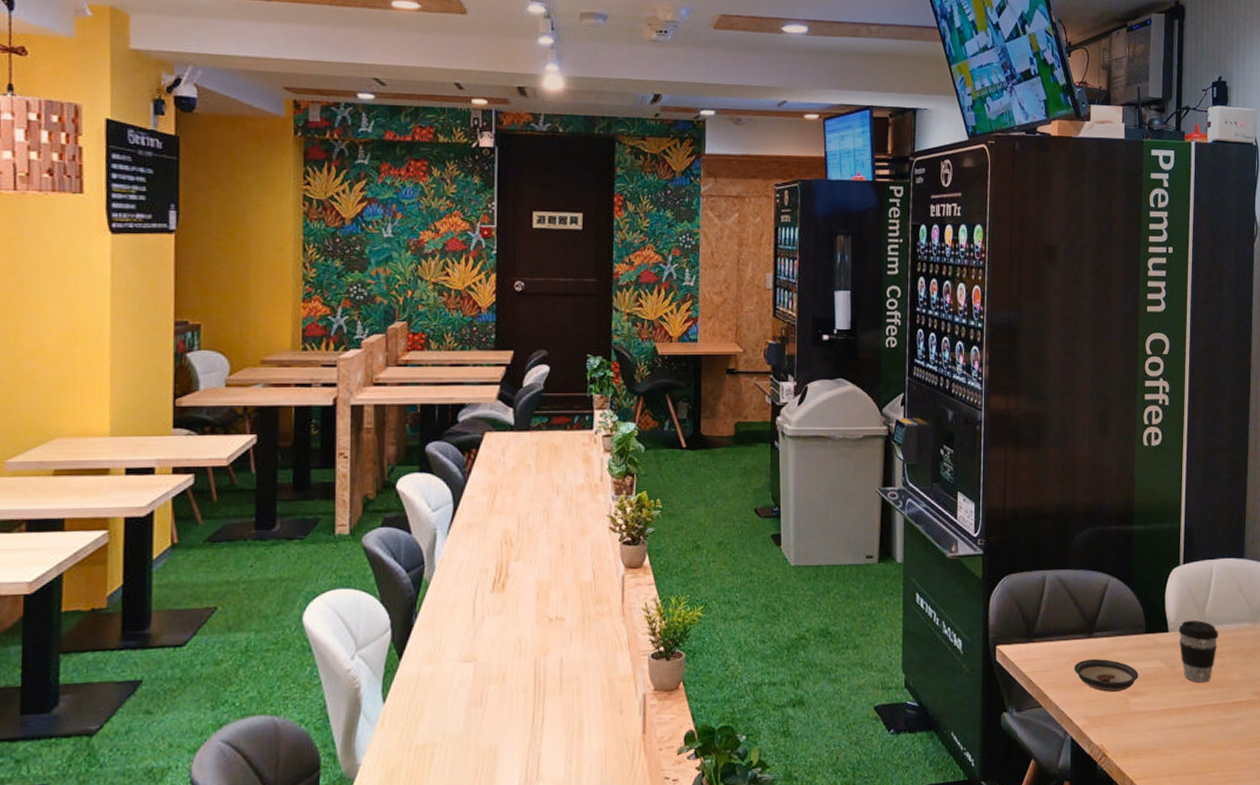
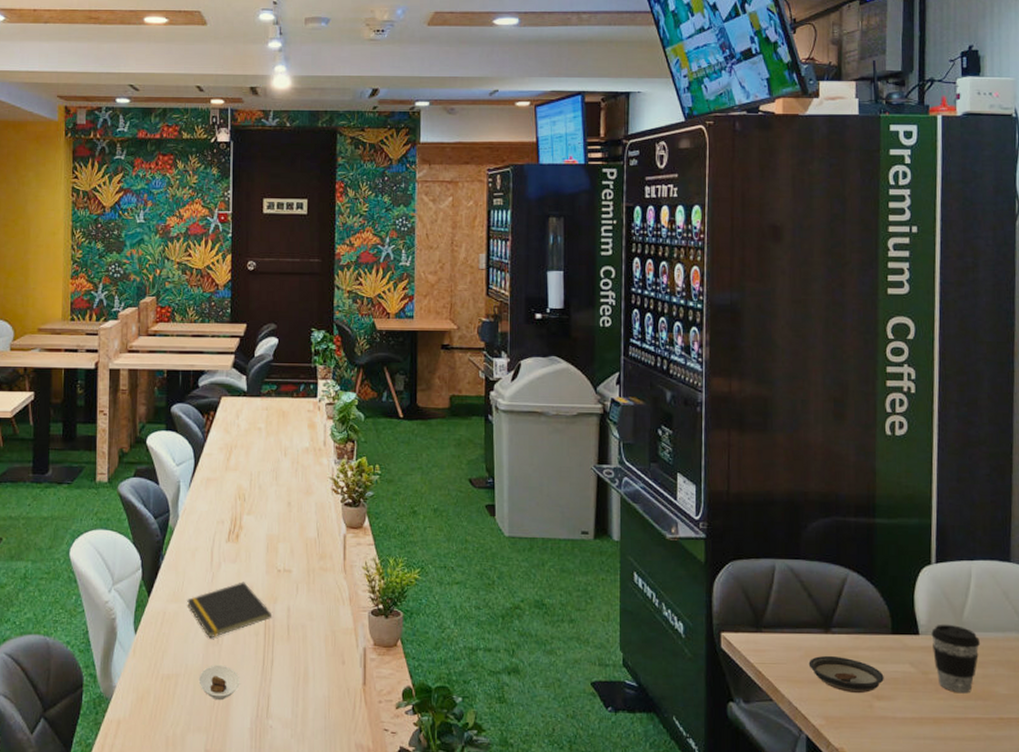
notepad: none [445,634,542,700] -> present [187,581,271,639]
saucer: none [459,727,507,767] -> present [198,664,240,701]

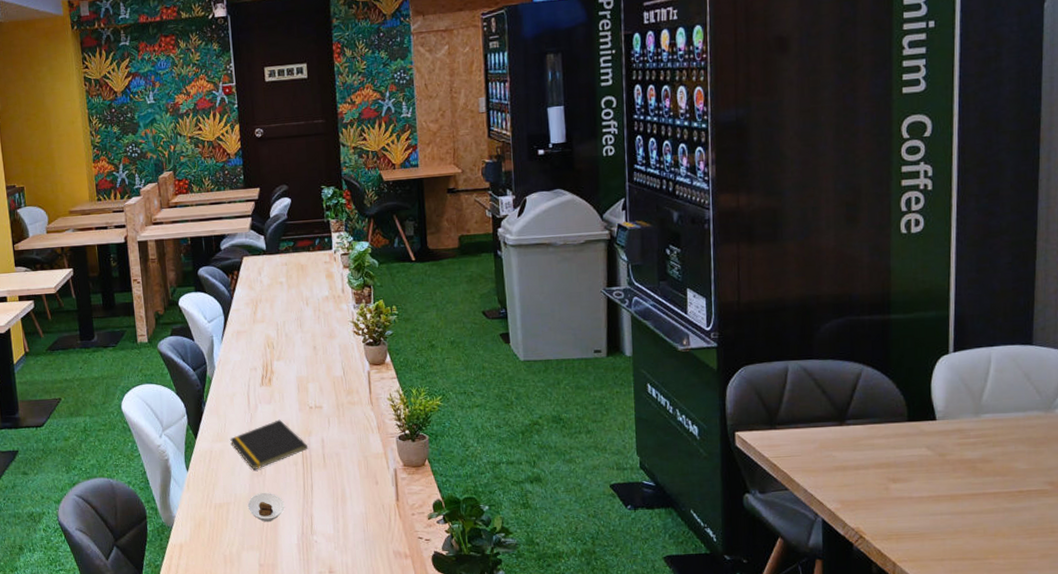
saucer: present [808,655,884,694] -> none [823,445,900,478]
coffee cup: present [931,624,981,694] -> none [949,408,1000,471]

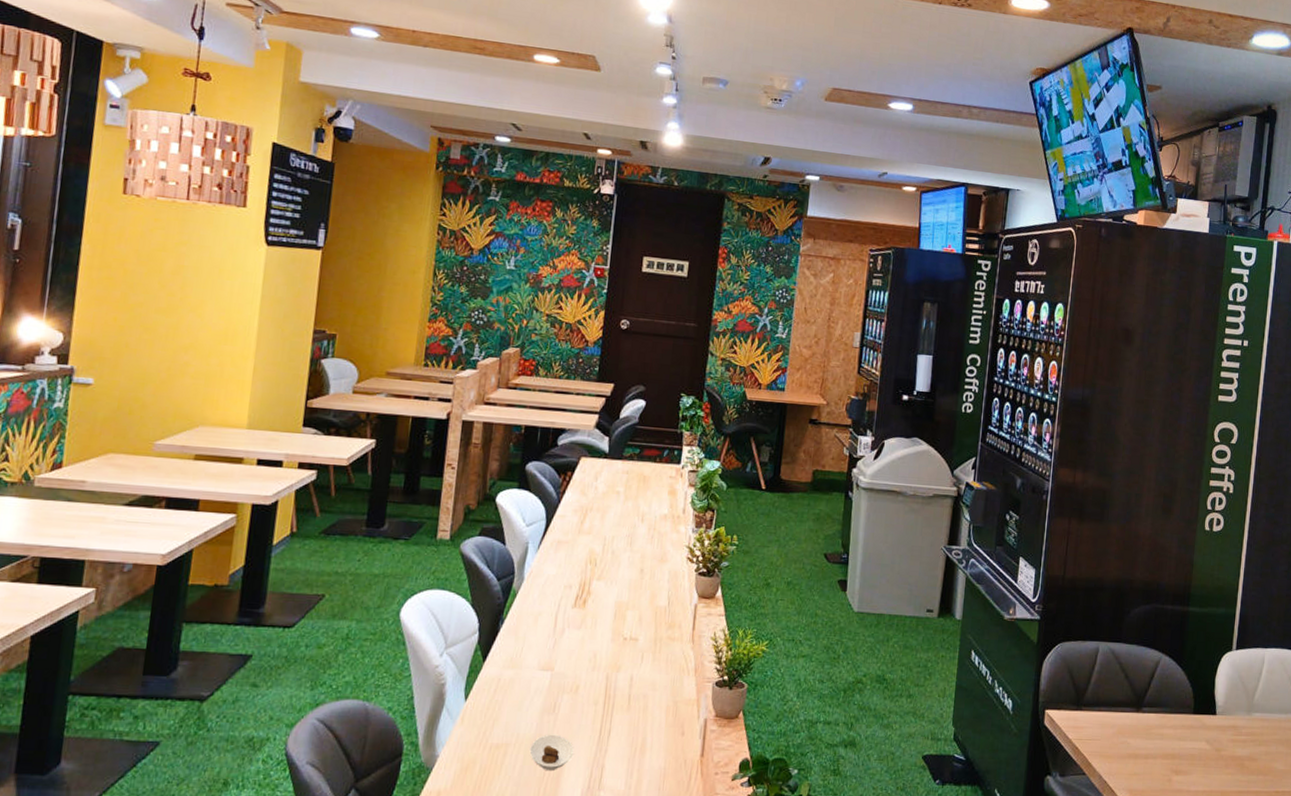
notepad: present [230,419,308,471] -> none [524,649,613,707]

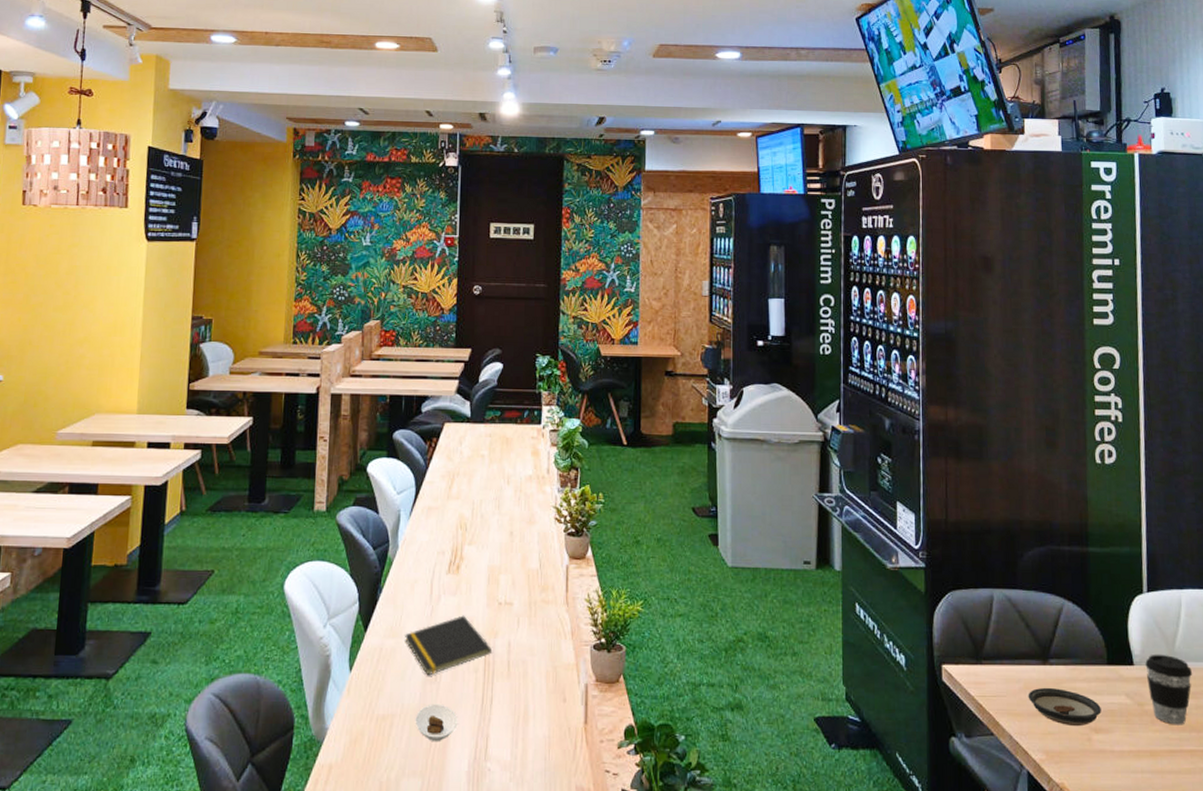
notepad: none [524,649,613,707] -> present [405,615,491,676]
saucer: none [1119,732,1183,769] -> present [1028,687,1101,727]
coffee cup: none [1226,705,1267,769] -> present [1145,654,1193,725]

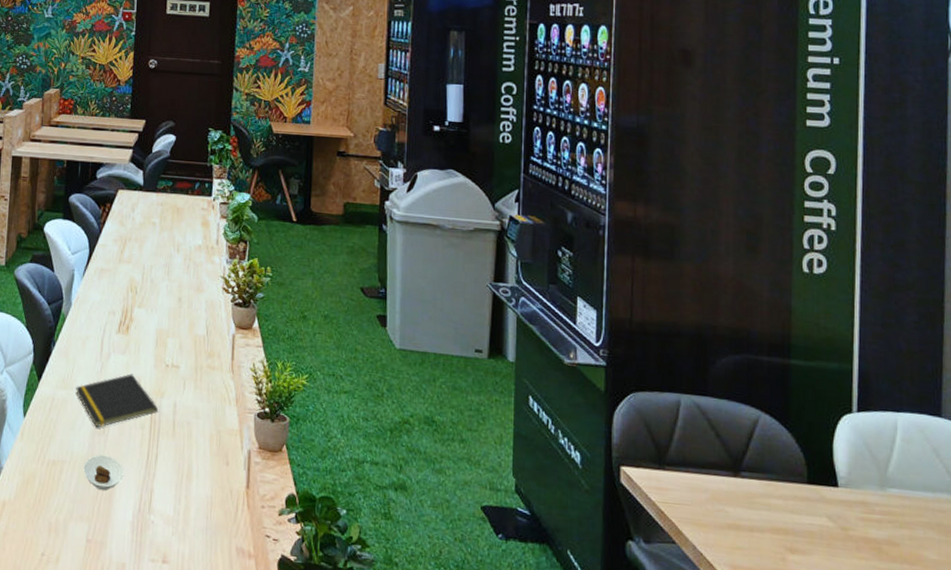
saucer: present [1028,687,1101,727] -> none [715,500,799,545]
coffee cup: present [1145,654,1193,725] -> none [852,477,908,556]

